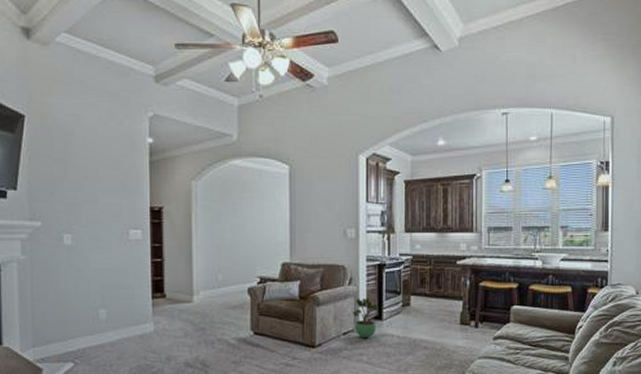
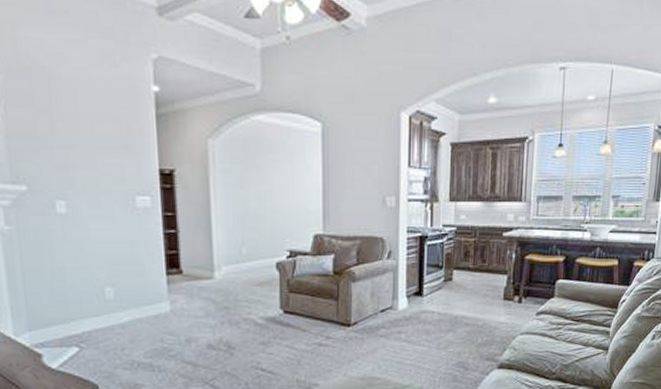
potted plant: present [353,298,378,339] -> none [392,273,418,316]

